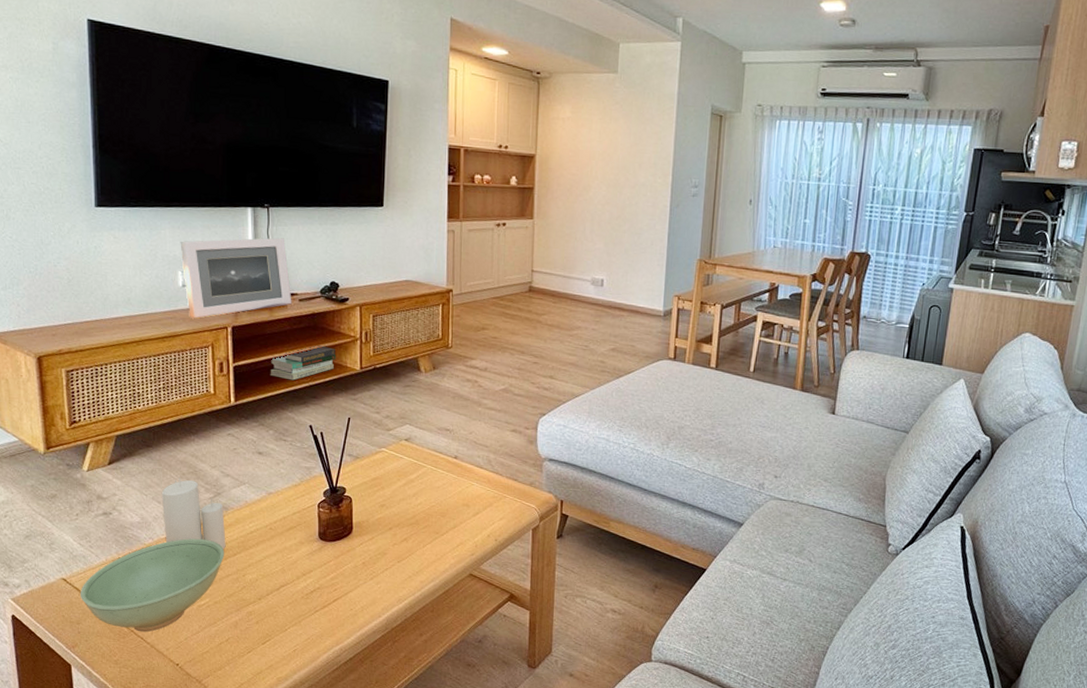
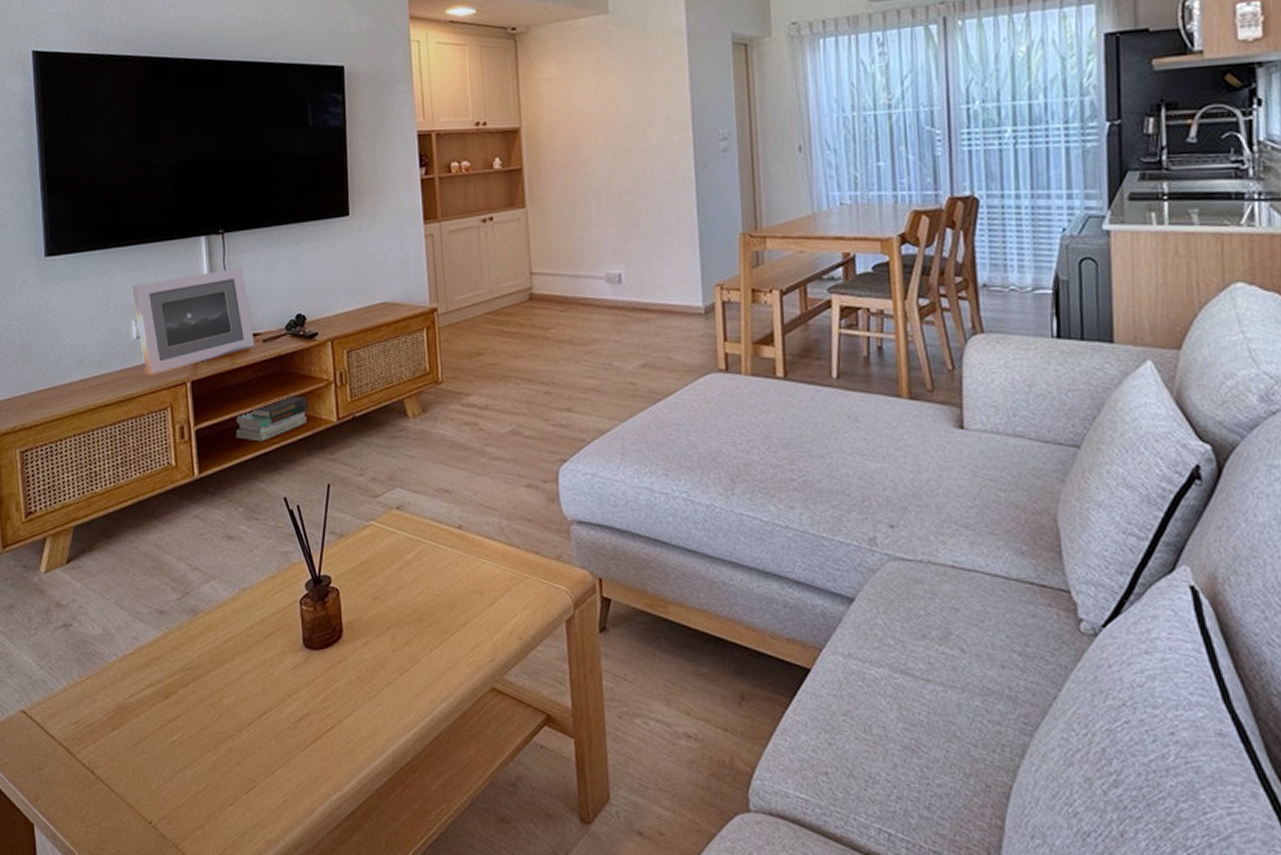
bowl: present [81,538,225,632] -> none [42,652,197,779]
candle: present [161,477,226,549] -> none [124,575,198,665]

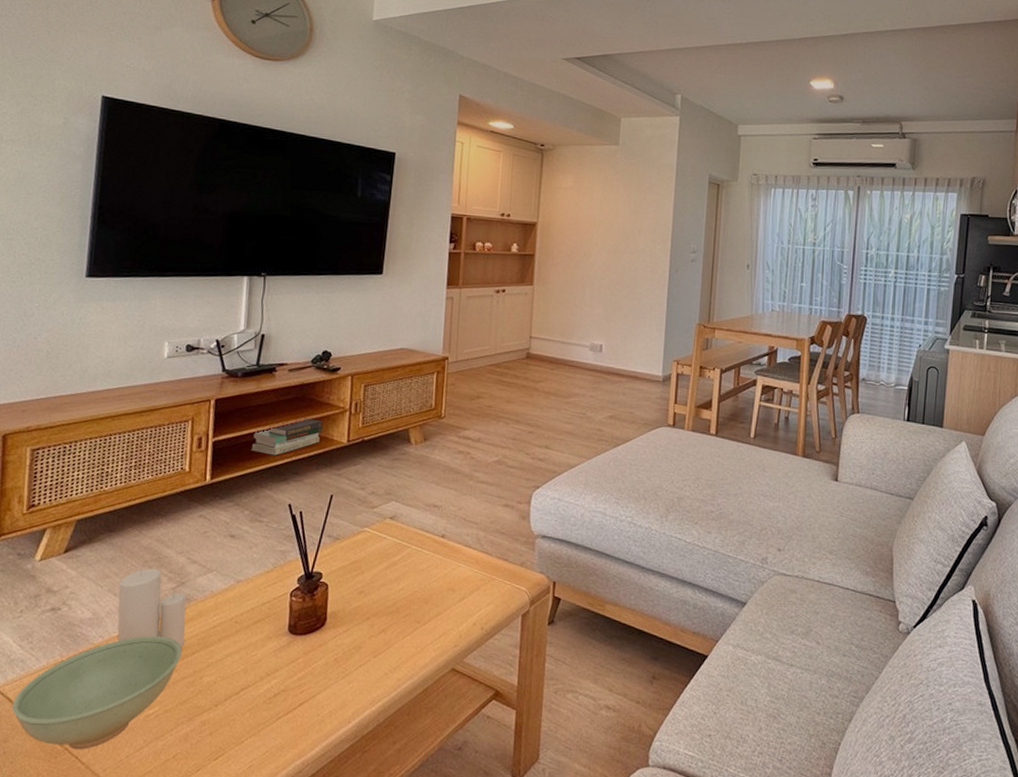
bowl: none [42,652,197,779] -> present [12,635,183,750]
candle: none [124,575,198,665] -> present [117,566,187,647]
picture frame: present [132,268,255,376] -> none [170,306,282,391]

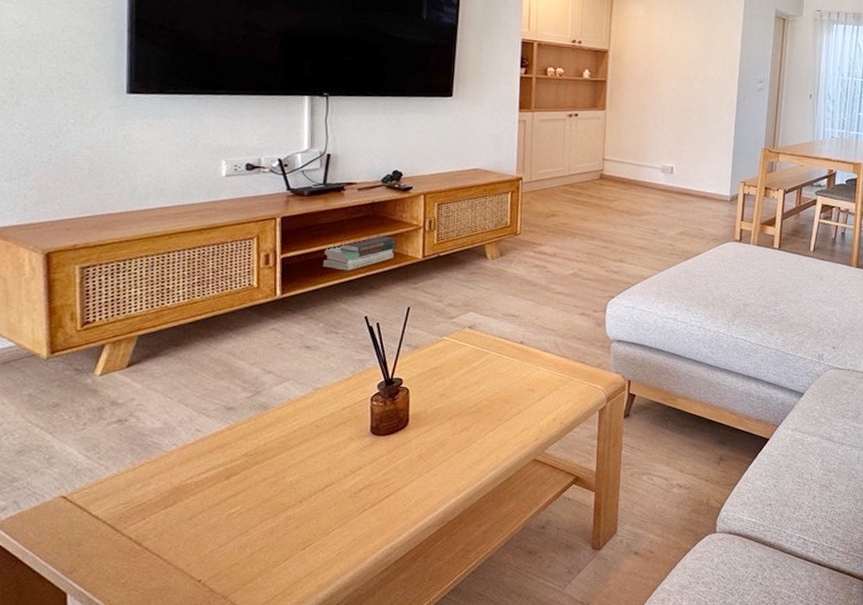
bowl: present [12,635,183,750] -> none [84,441,262,549]
candle: present [117,566,187,647] -> none [189,377,264,451]

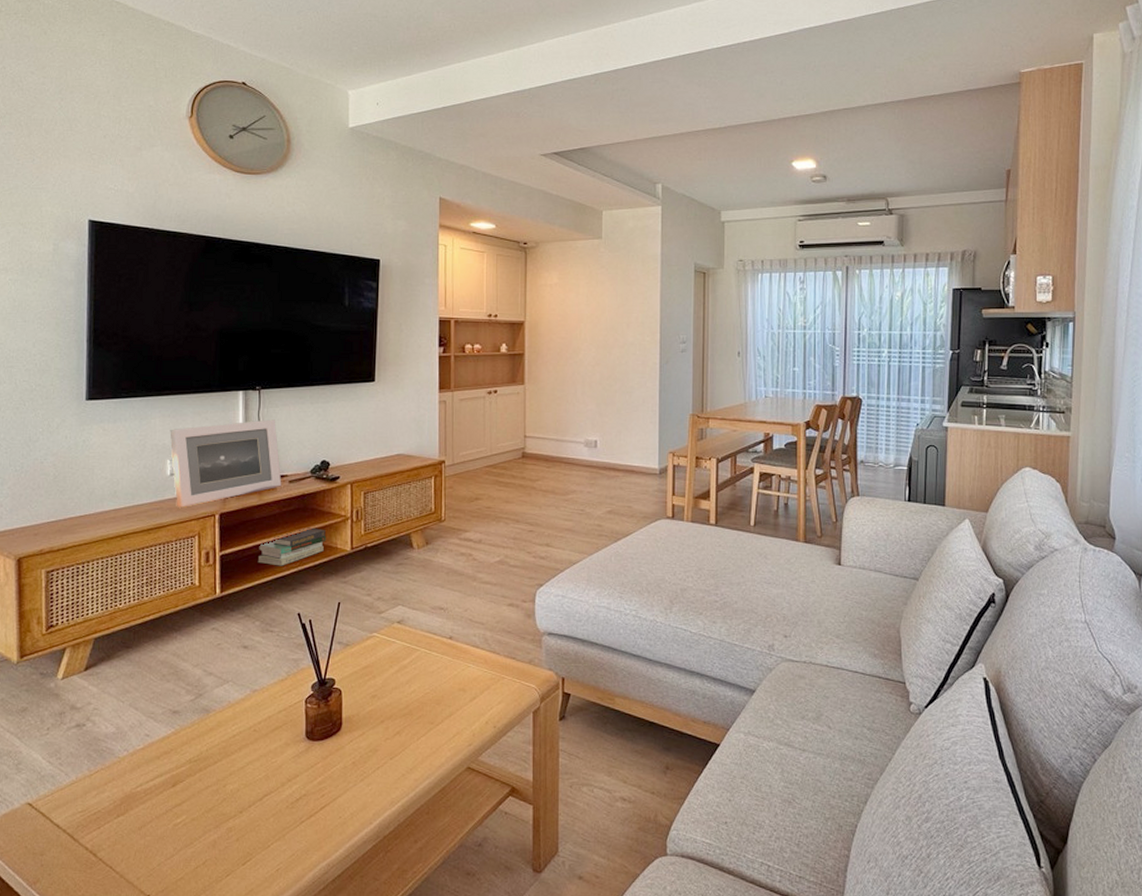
picture frame: none [225,126,350,209] -> present [170,419,282,508]

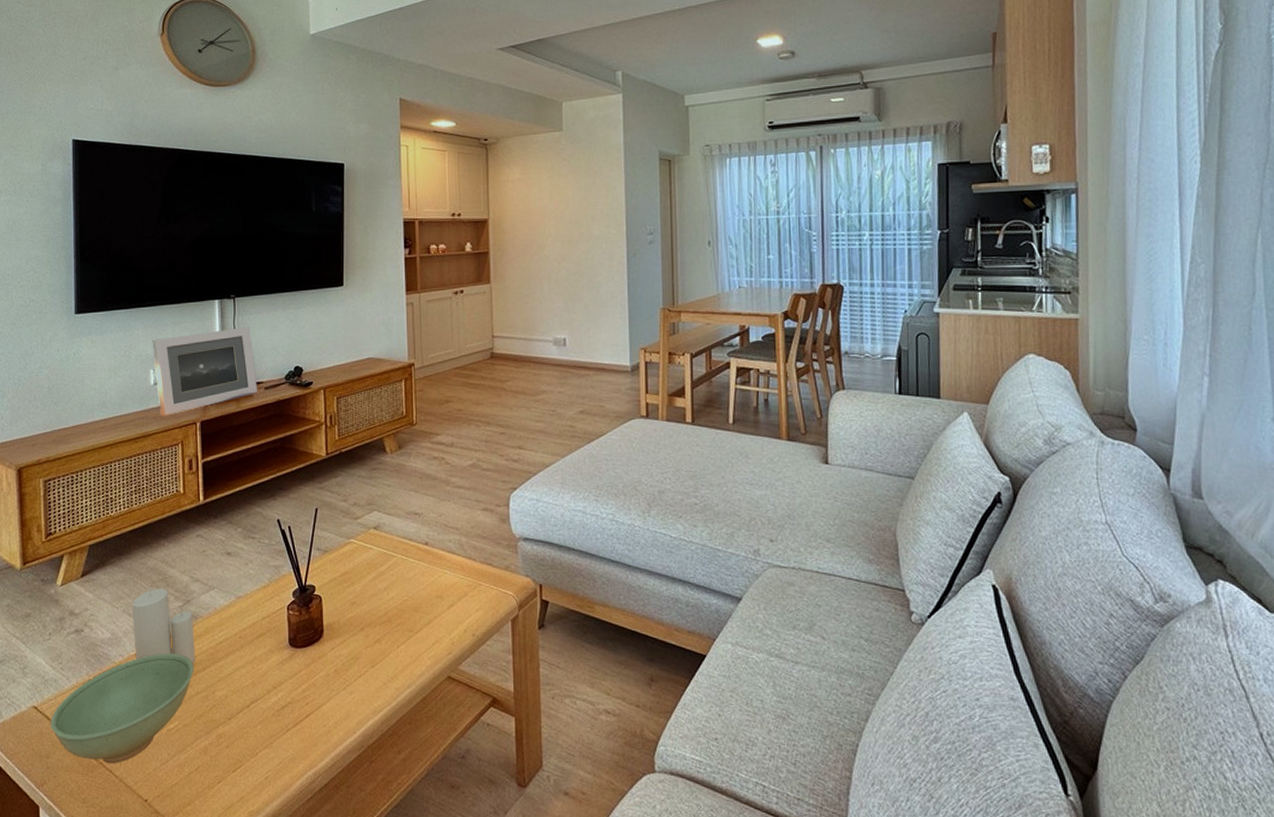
bowl: none [46,747,205,860] -> present [51,652,194,764]
candle: none [139,680,207,757] -> present [132,586,195,663]
books: present [257,527,327,566] -> none [237,433,302,473]

